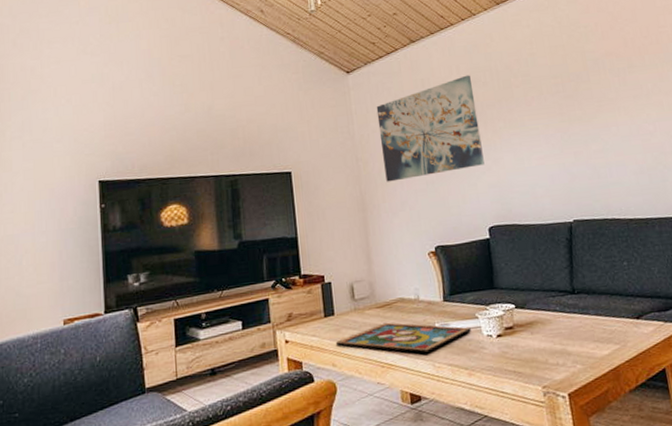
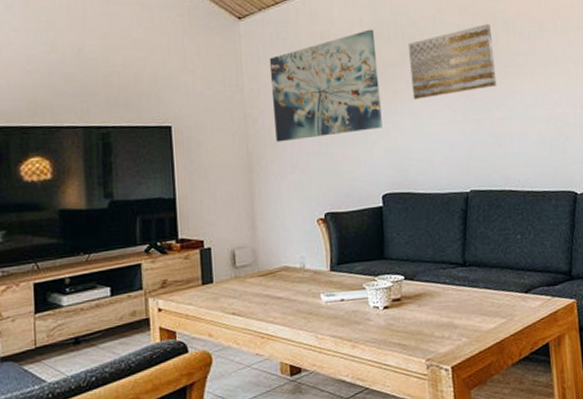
framed painting: present [335,322,471,355] -> none [213,291,357,326]
wall art: none [504,63,591,138] -> present [408,24,497,100]

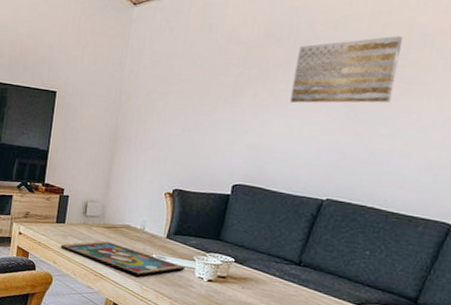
framed painting: none [213,291,357,326] -> present [60,241,185,277]
wall art: present [269,29,383,142] -> none [144,27,265,124]

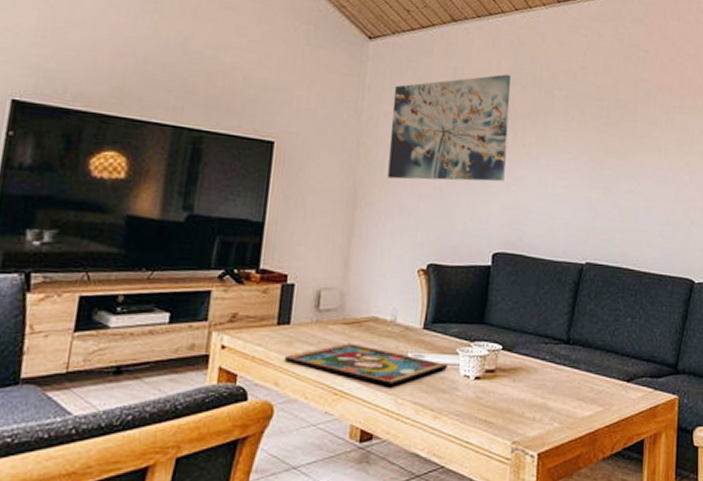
wall art: none [144,27,265,124] -> present [387,74,511,182]
wall art: present [290,35,403,104] -> none [541,89,631,158]

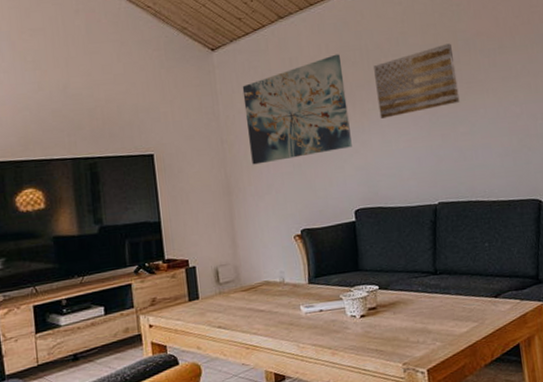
framed painting: present [284,343,447,387] -> none [200,305,335,336]
wall art: none [541,89,631,158] -> present [374,43,460,120]

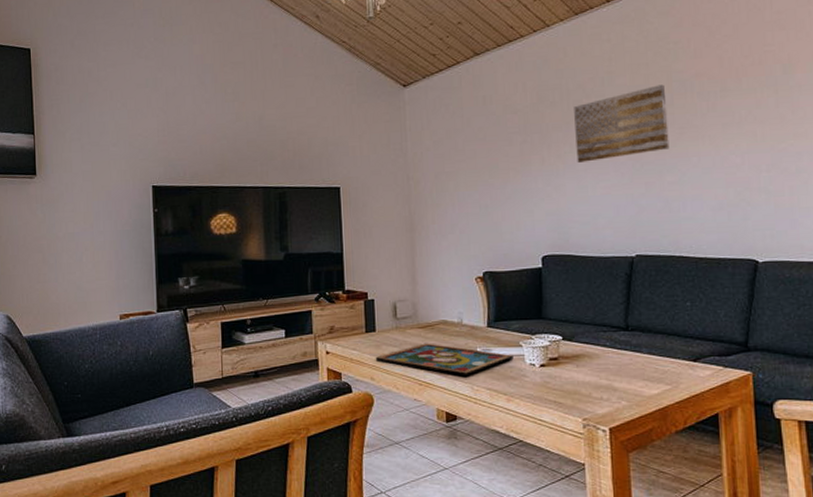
framed painting: none [200,305,335,336] -> present [375,343,513,377]
wall art: present [242,54,352,165] -> none [432,93,544,203]

